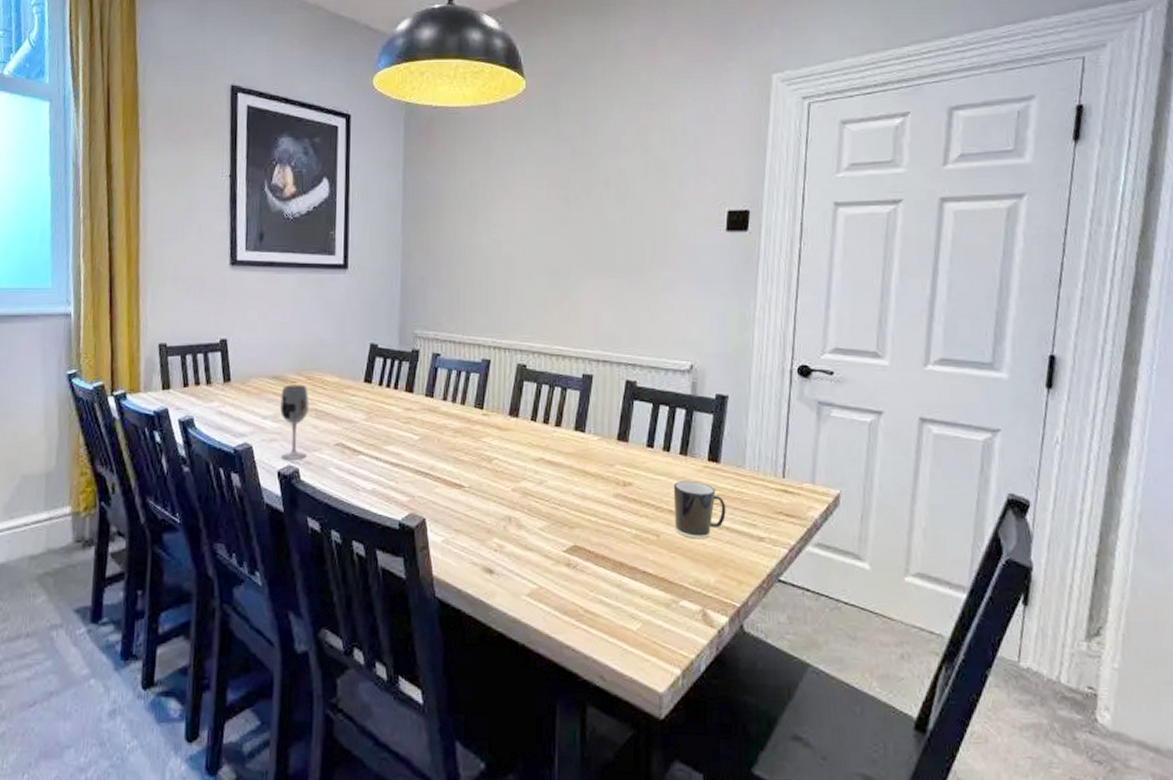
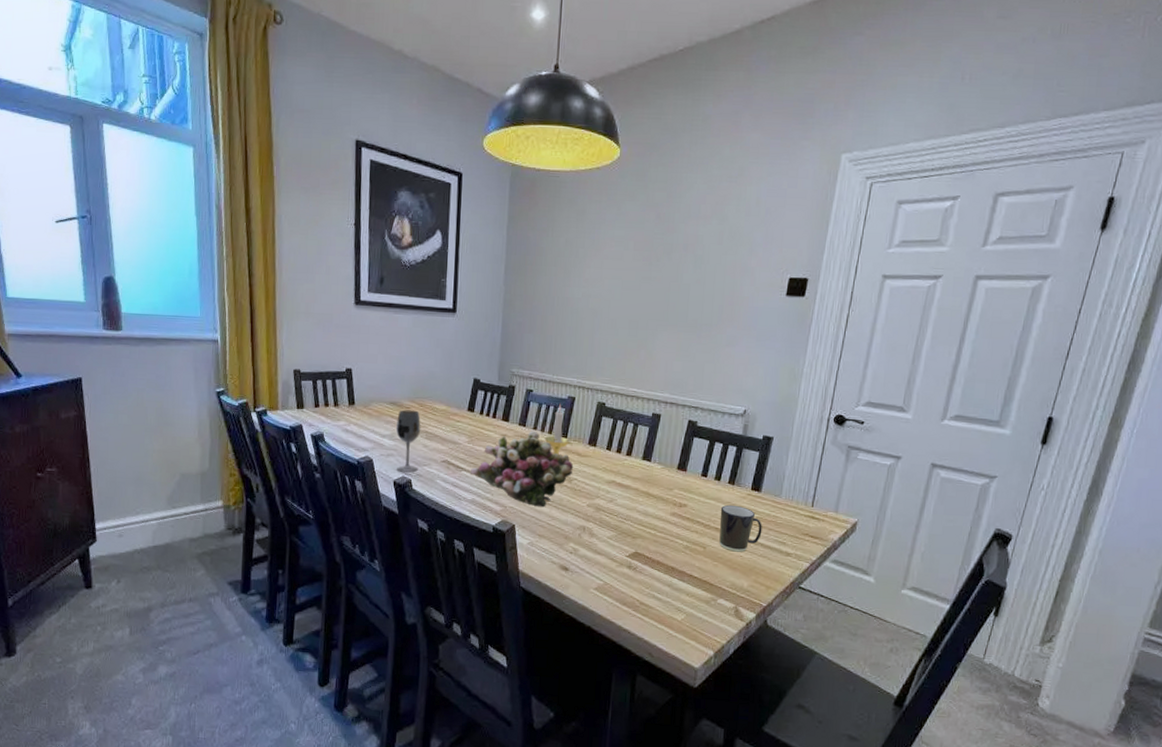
flower arrangement: none [369,402,493,494] -> present [470,430,574,506]
candlestick: none [456,369,488,430] -> present [544,404,571,455]

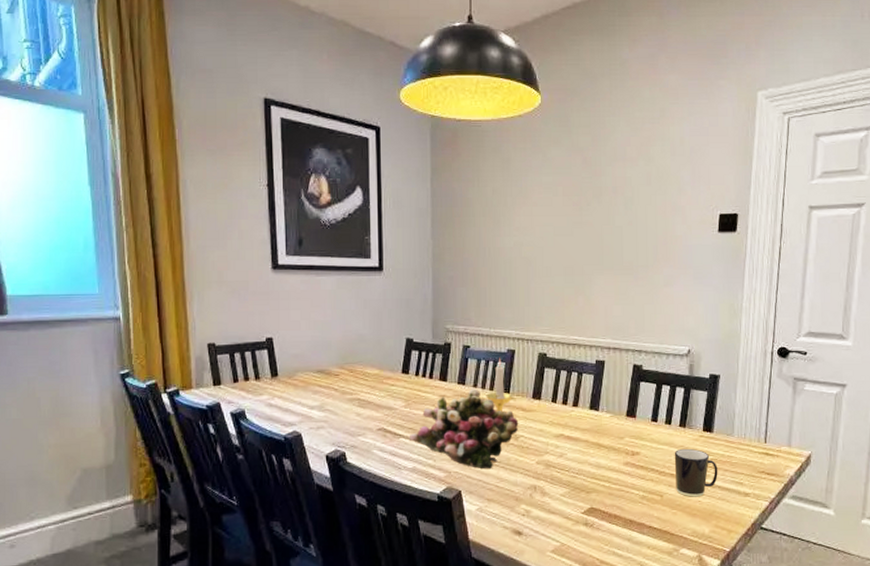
wine glass: present [395,409,421,474] -> none [324,377,353,446]

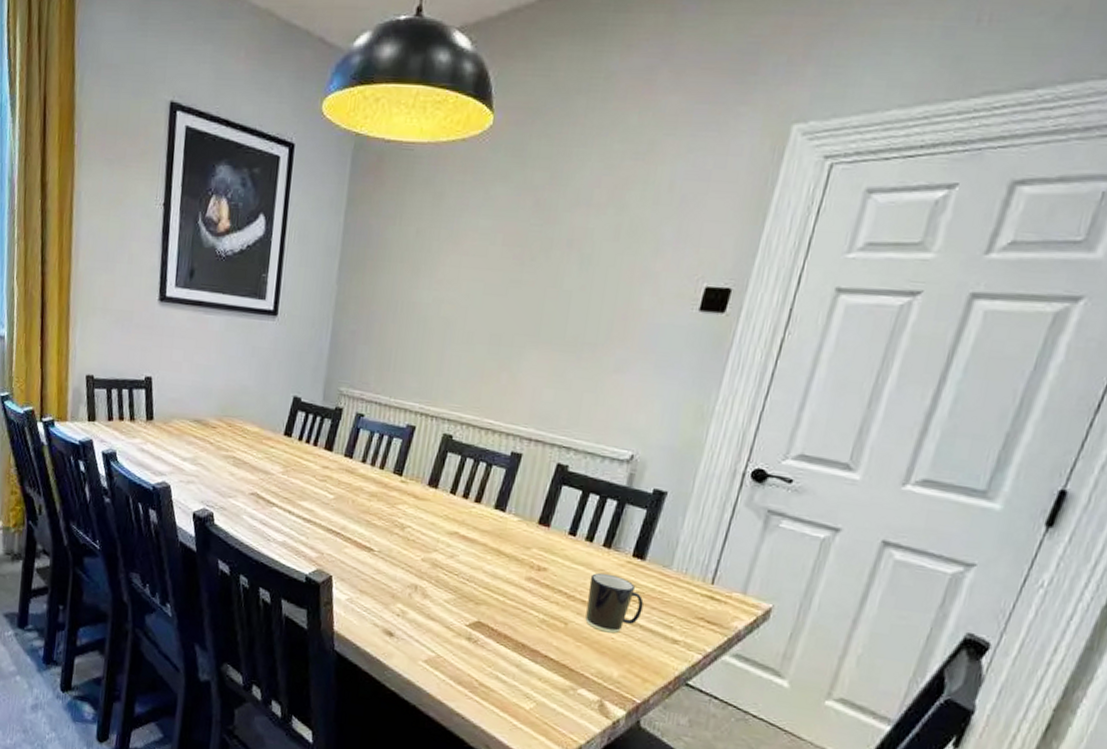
flower arrangement: present [408,388,519,468] -> none [282,463,408,557]
candlestick: present [486,359,513,412] -> none [374,434,406,496]

